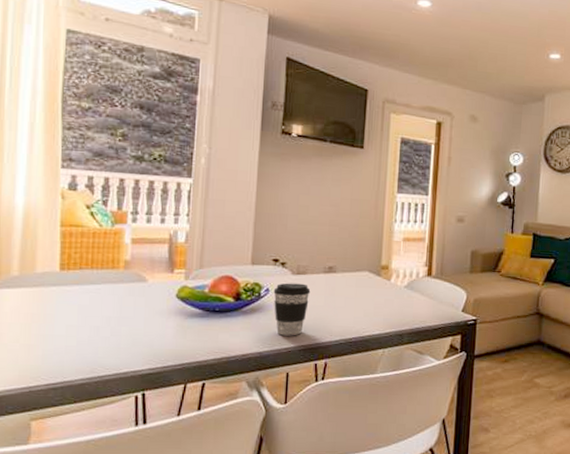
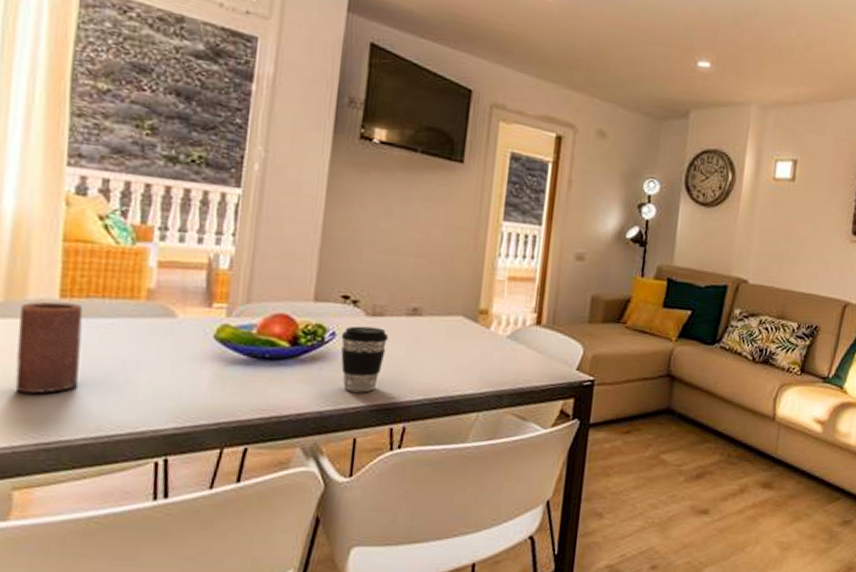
candle: none [29,273,78,346] -> present [15,301,83,394]

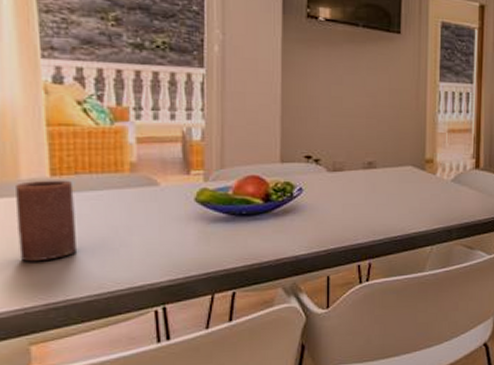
coffee cup: present [341,326,389,393] -> none [307,181,349,237]

